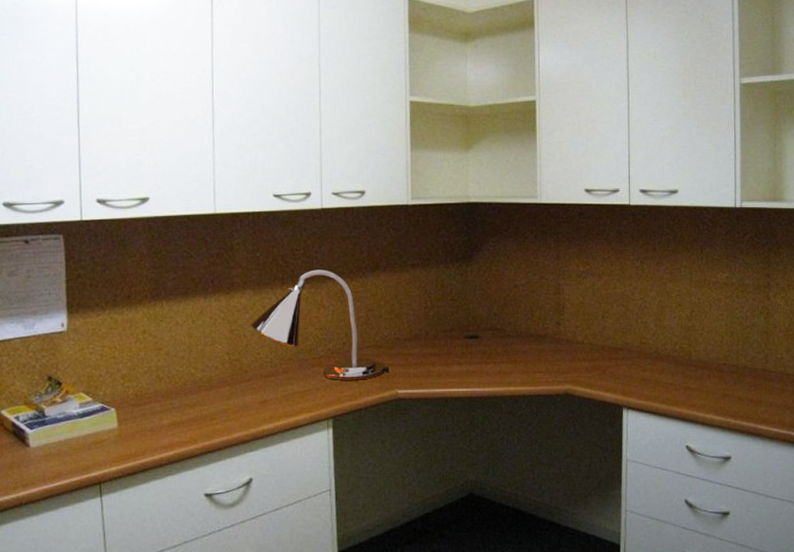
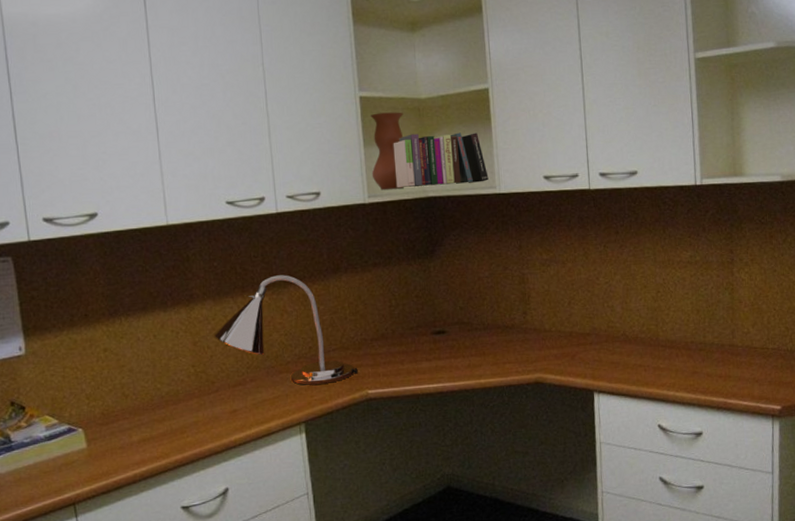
vase: none [416,118,451,193] -> present [370,112,405,191]
books: none [439,140,531,191] -> present [393,132,489,187]

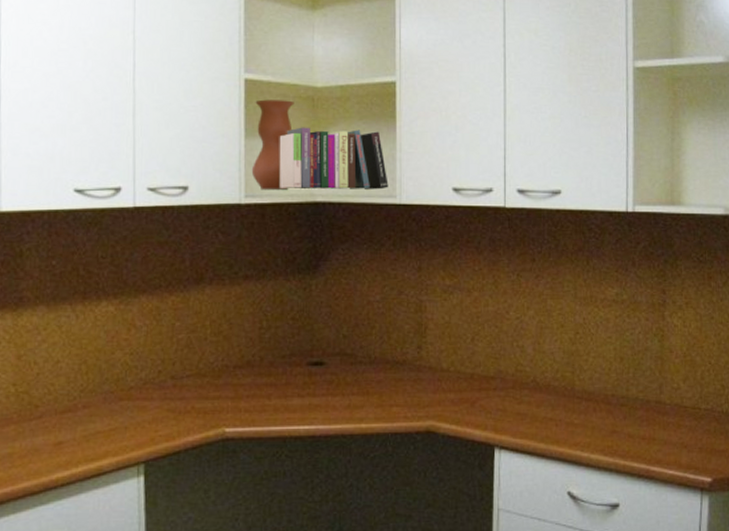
table lamp: present [212,275,358,385] -> none [41,281,215,417]

